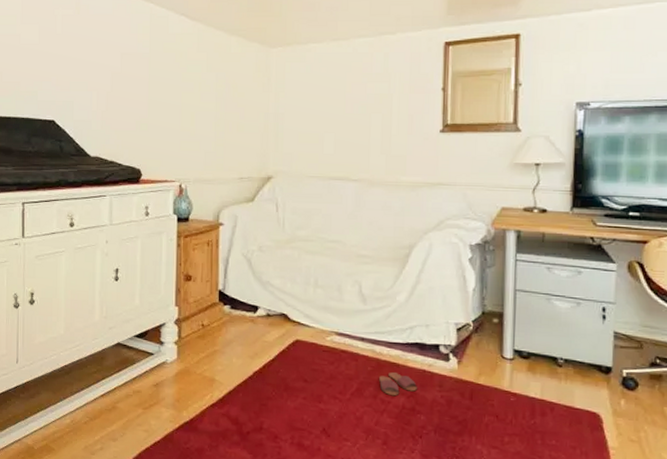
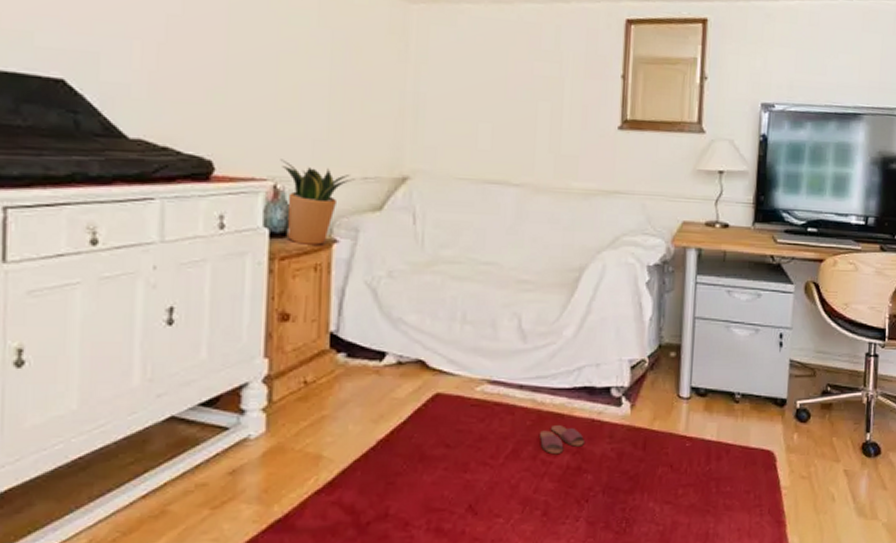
potted plant: none [183,166,234,227] -> present [280,159,355,245]

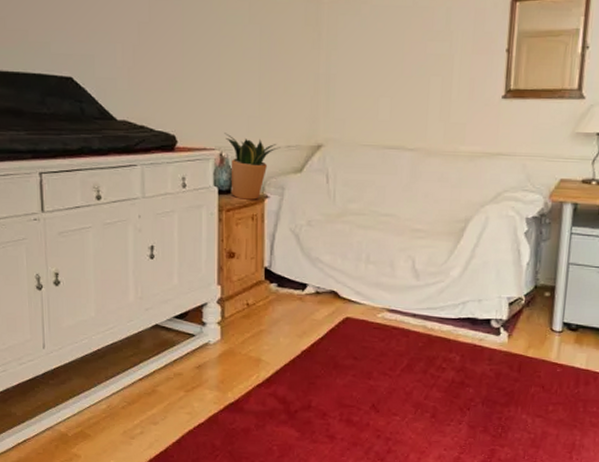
slippers: present [540,425,584,455] -> none [430,348,467,371]

